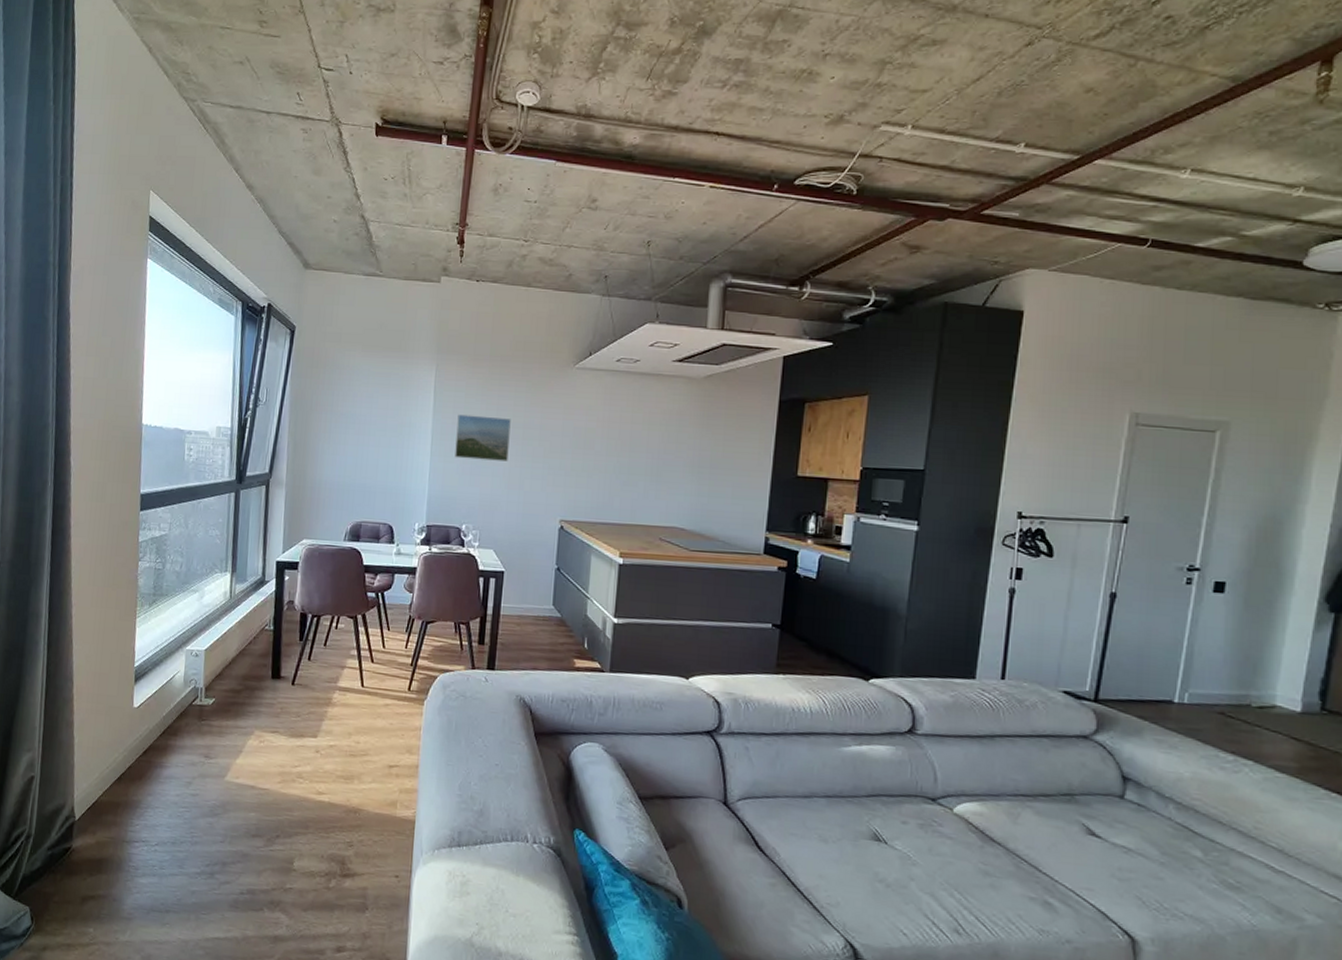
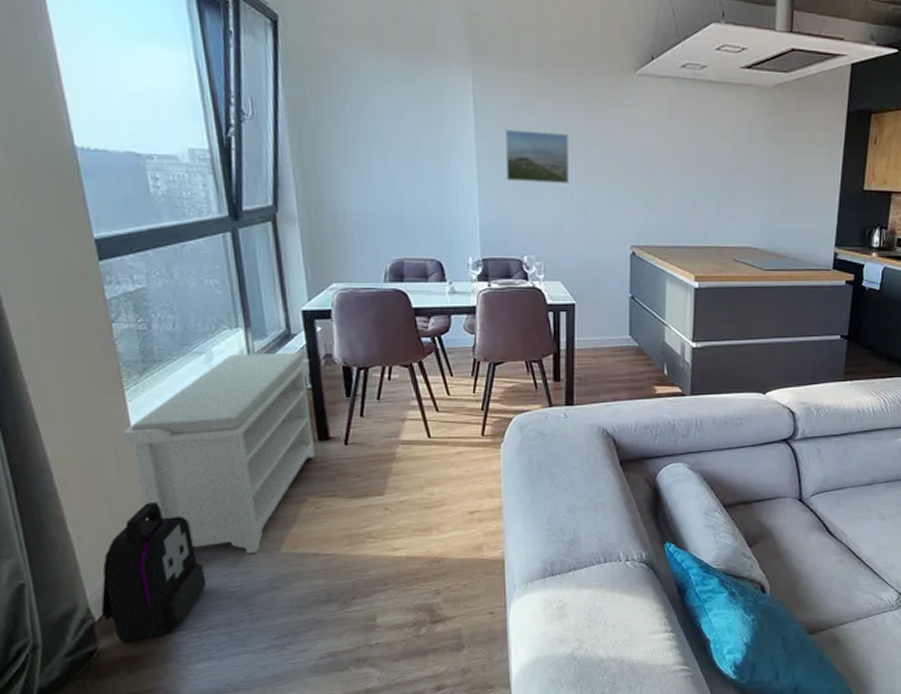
backpack: none [82,717,164,845] -> present [101,501,206,642]
bench: none [127,594,276,778] -> present [122,352,316,554]

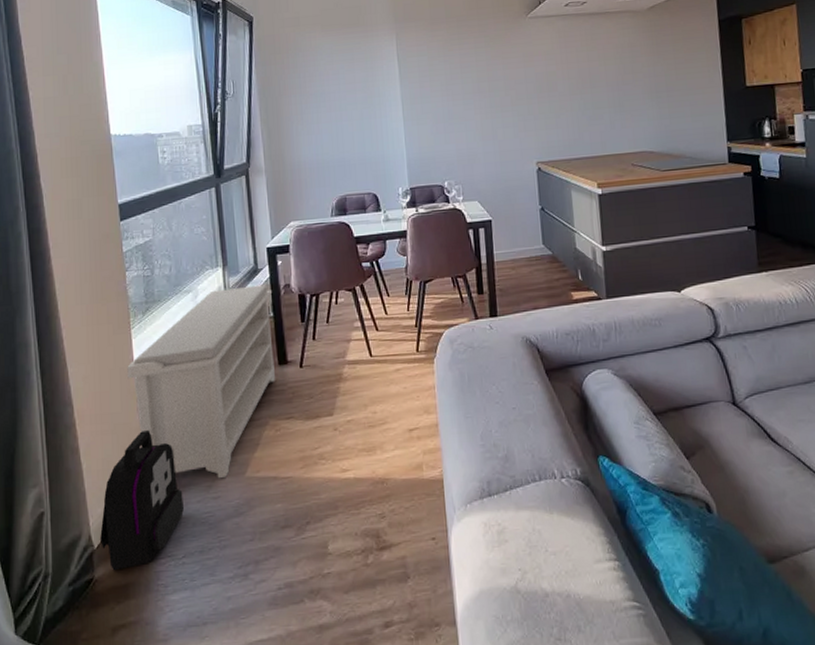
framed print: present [505,129,569,183] -> none [424,74,478,120]

